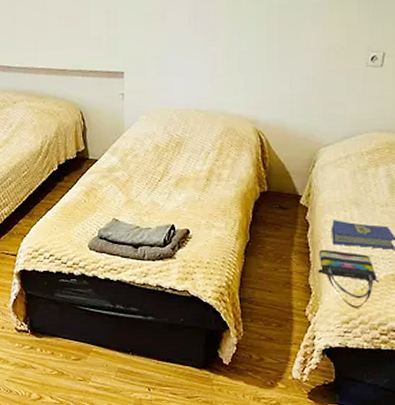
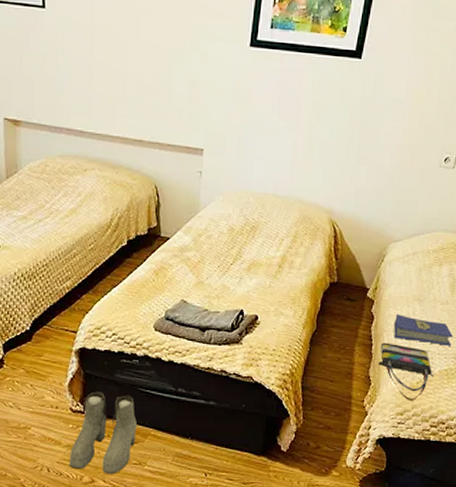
boots: none [17,311,79,391] -> present [69,391,137,474]

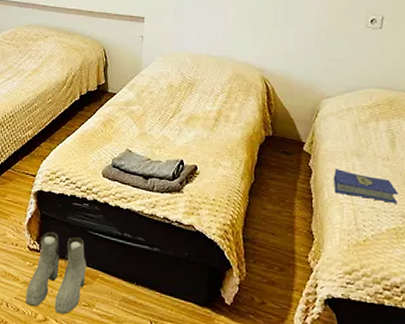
tote bag: present [379,342,434,401] -> none [321,197,382,260]

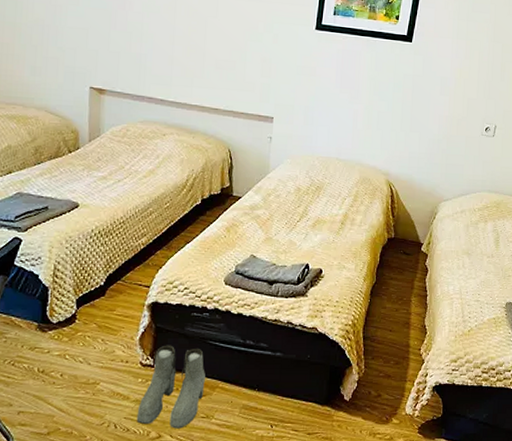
hardcover book: present [333,169,398,203] -> none [446,267,499,296]

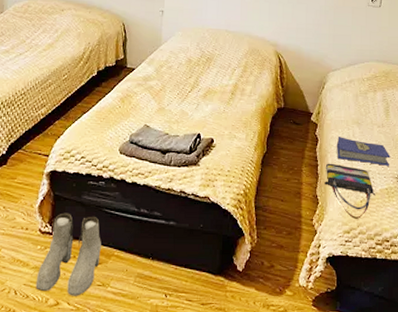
tote bag: none [433,293,484,348] -> present [325,163,376,219]
hardcover book: none [446,267,499,296] -> present [336,137,390,166]

